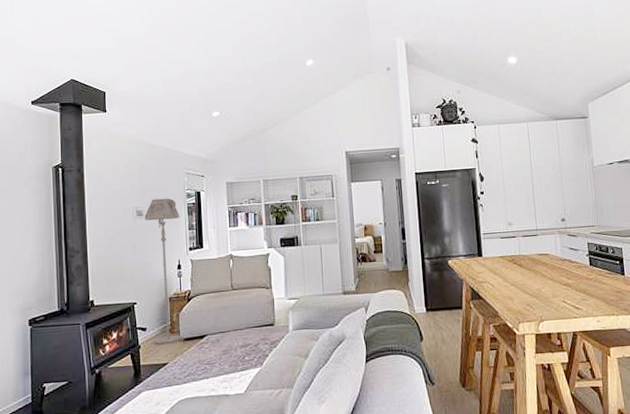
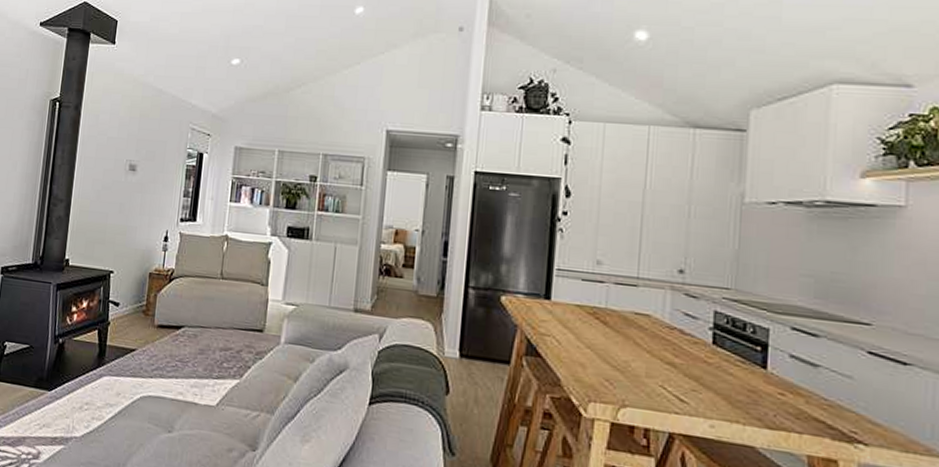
floor lamp: present [144,198,183,344] -> none [126,153,176,327]

